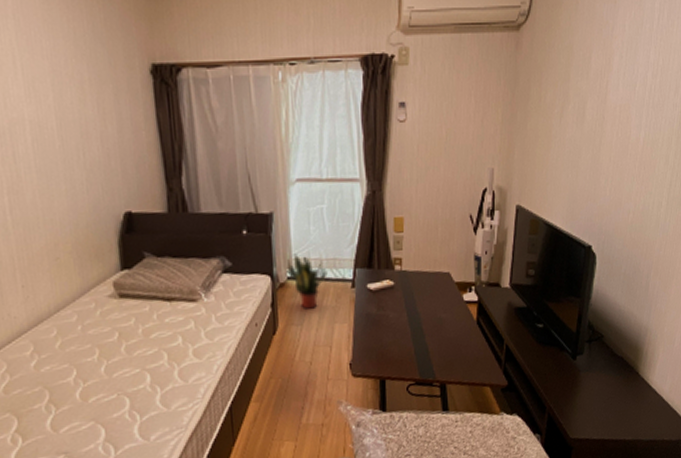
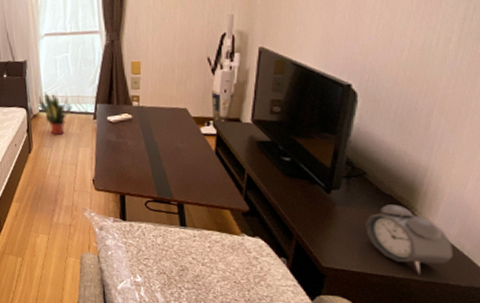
alarm clock: none [603,366,667,436] -> present [365,204,454,276]

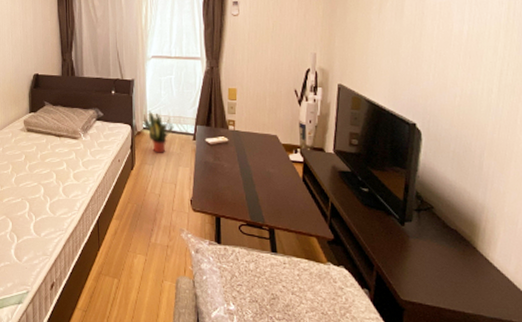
alarm clock: present [365,204,454,276] -> none [436,239,514,312]

